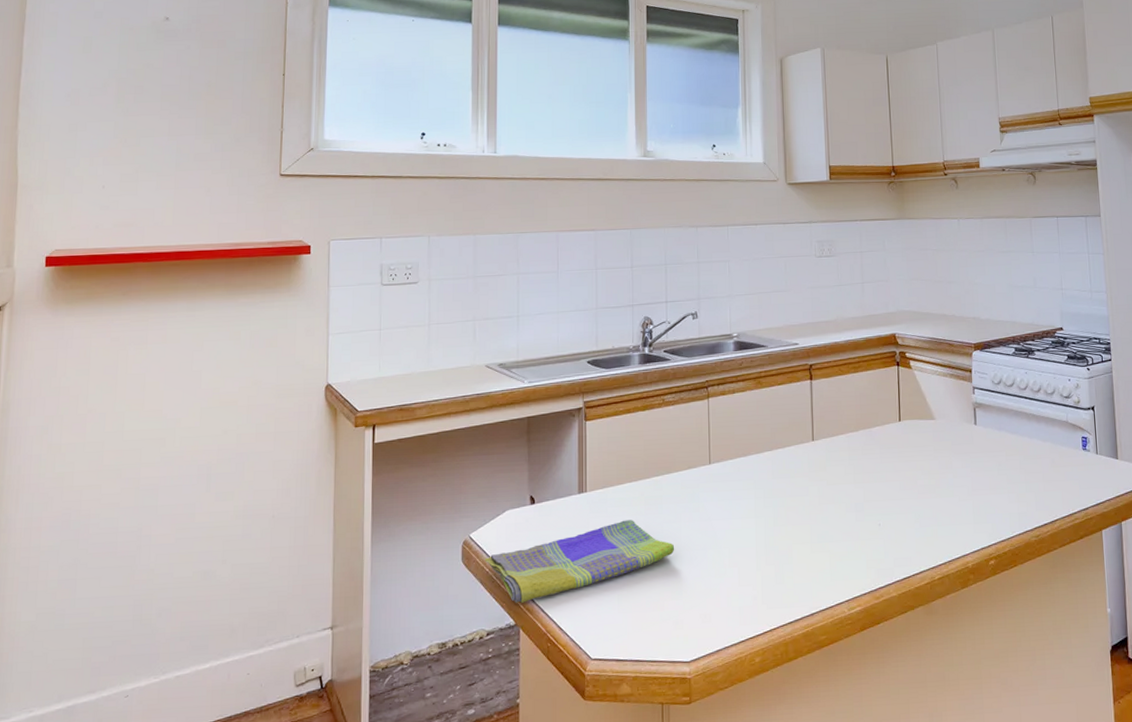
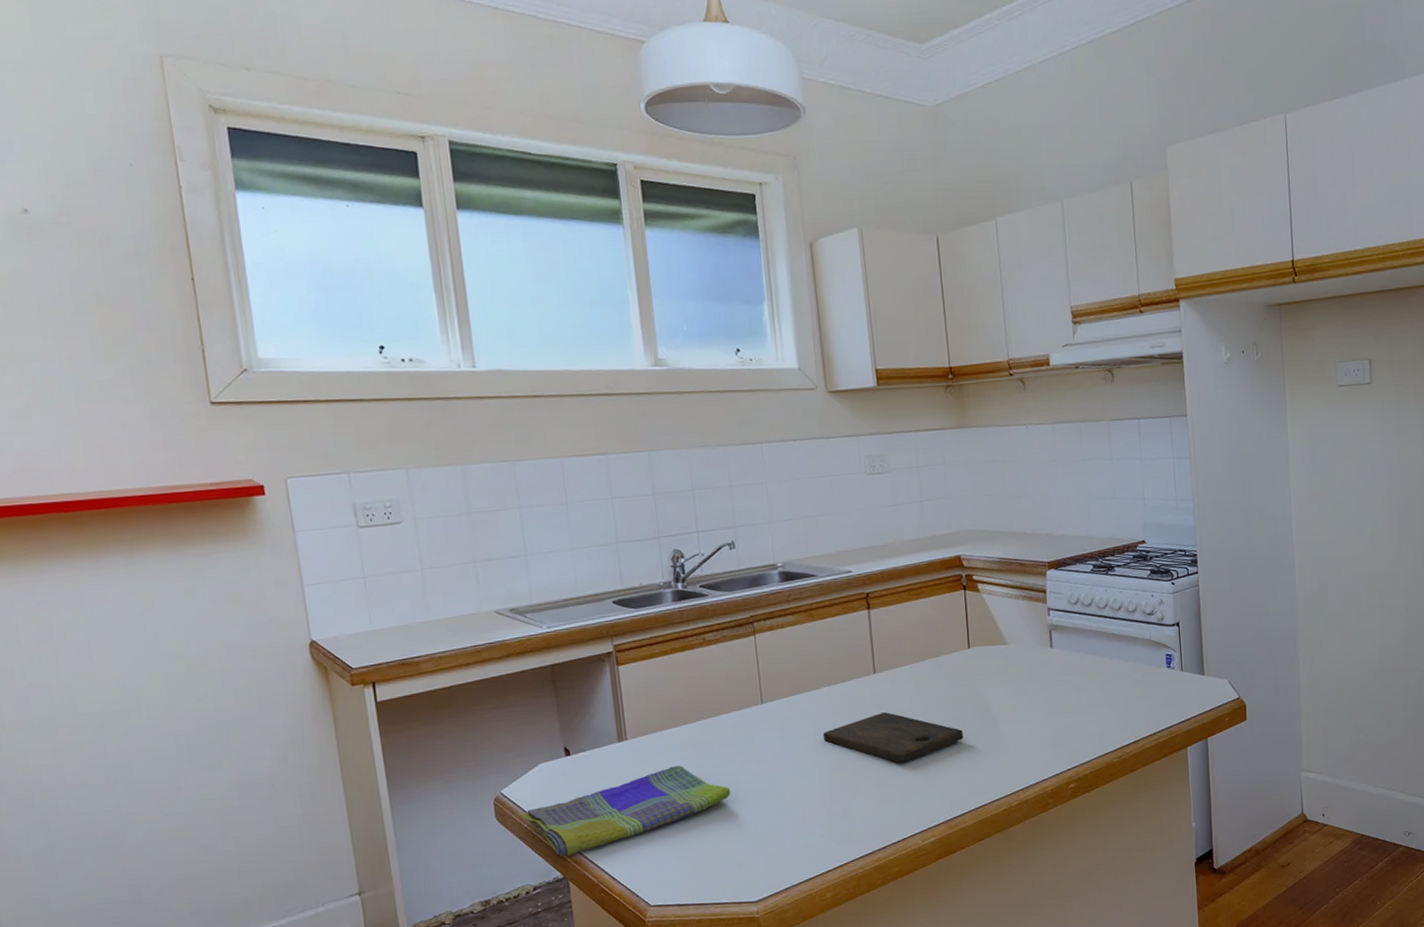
cutting board: none [762,479,891,529] -> present [823,712,963,763]

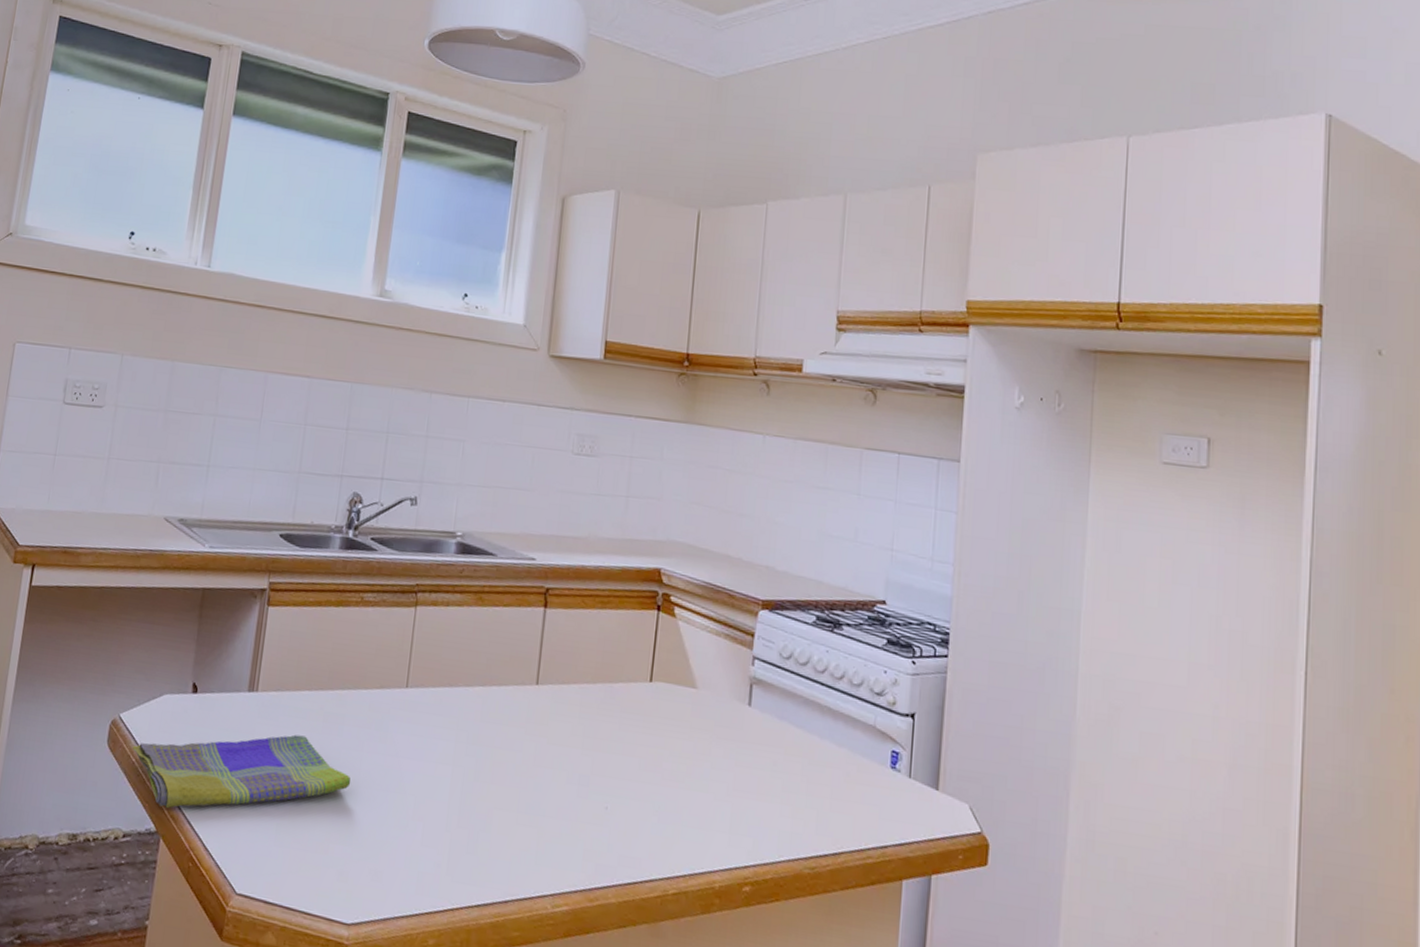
cutting board: present [823,712,963,763] -> none [464,733,625,802]

